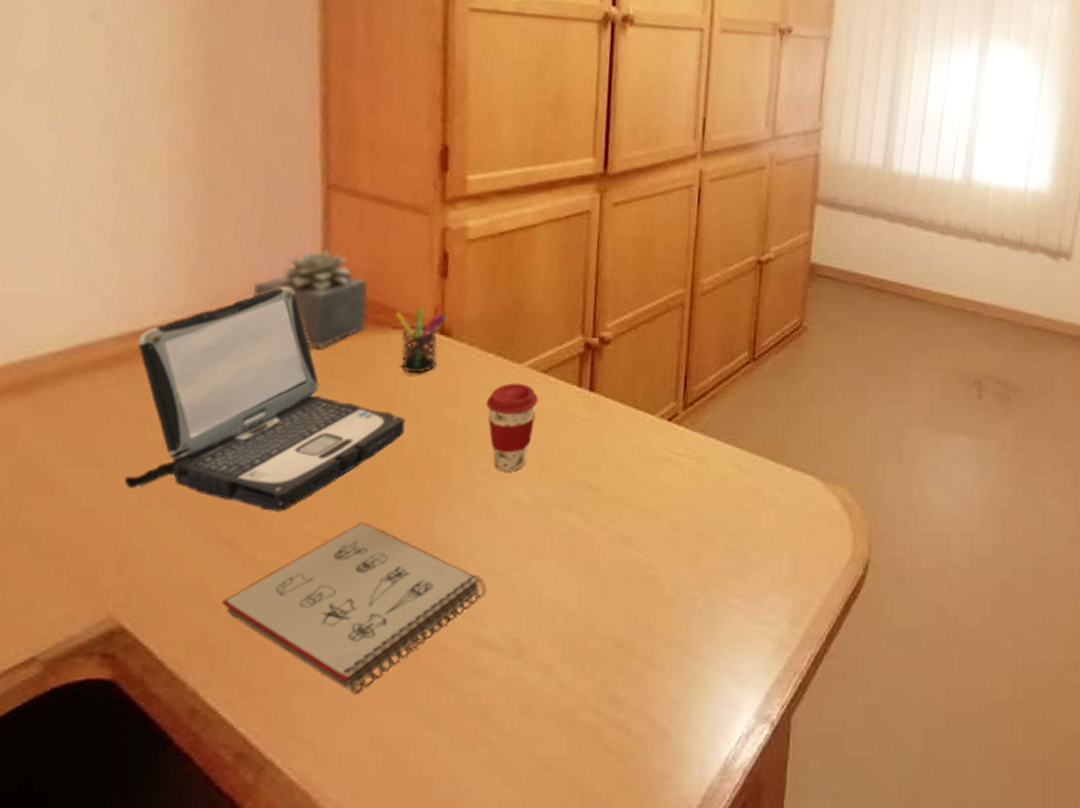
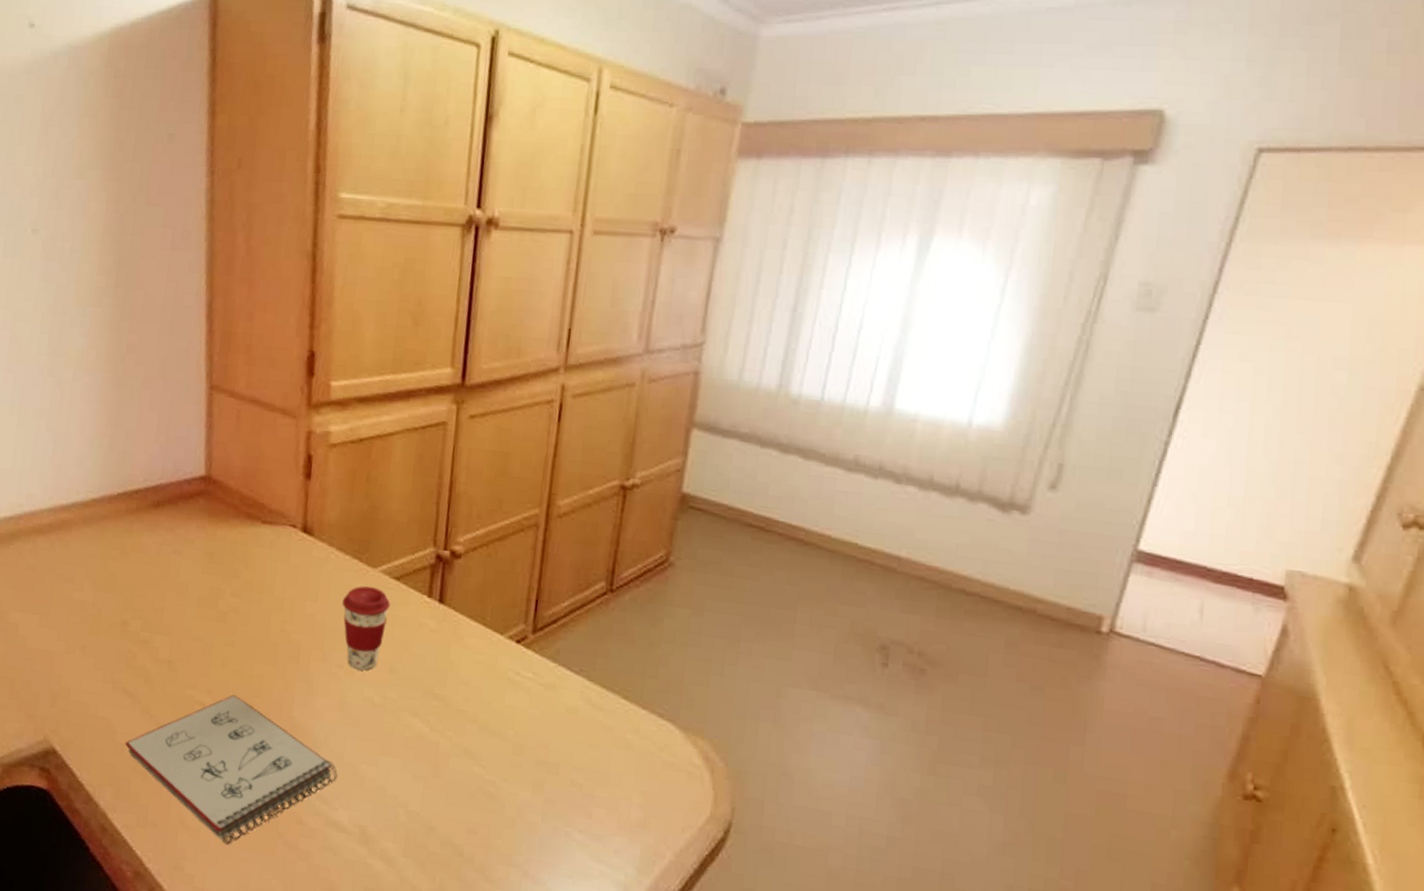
laptop: present [124,286,405,511] -> none [55,476,271,675]
succulent plant: present [253,249,369,348] -> none [151,445,243,535]
pen holder: present [395,304,446,374] -> none [265,503,309,568]

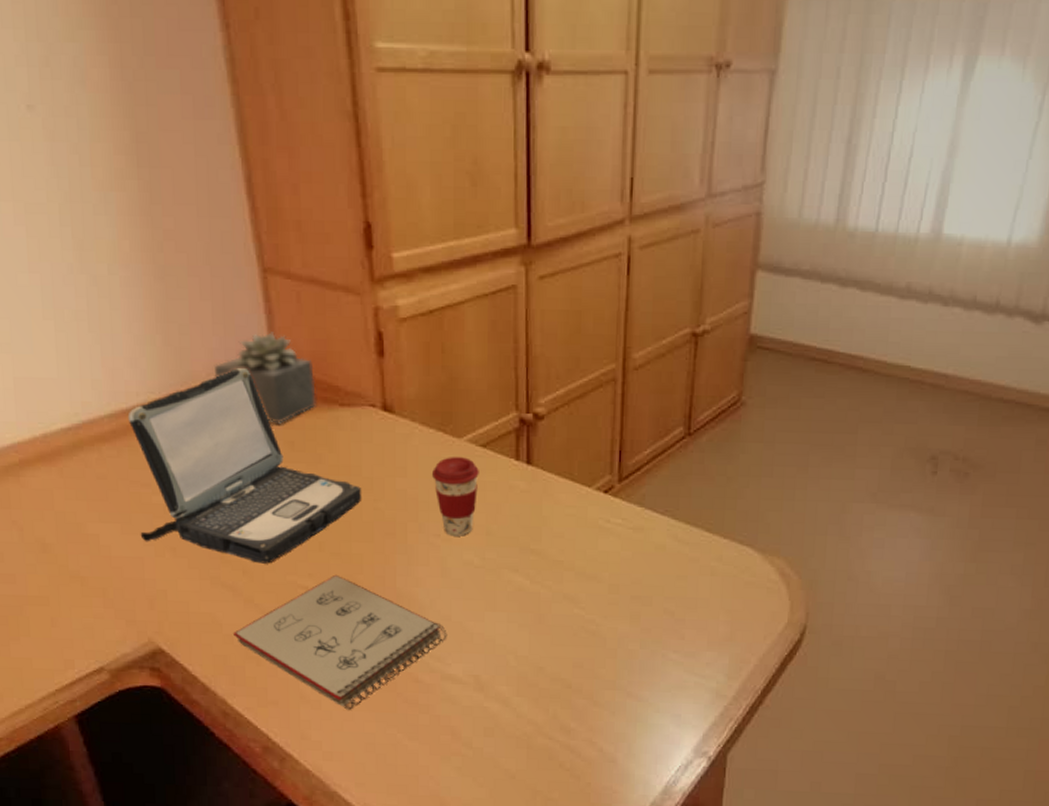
laptop: none [55,476,271,675] -> present [127,367,362,564]
succulent plant: none [151,445,243,535] -> present [215,332,316,424]

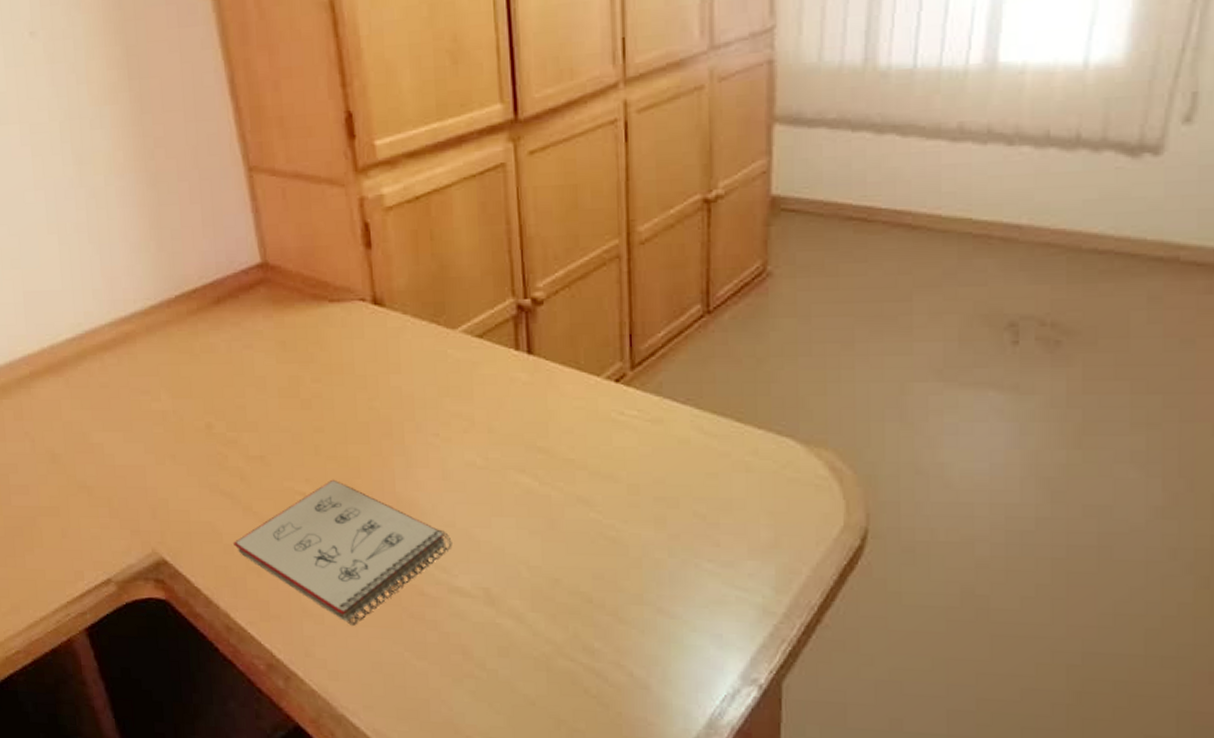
laptop: present [127,367,362,564] -> none [126,268,356,469]
succulent plant: present [215,332,316,424] -> none [206,230,306,324]
coffee cup: present [431,457,479,536] -> none [426,349,477,435]

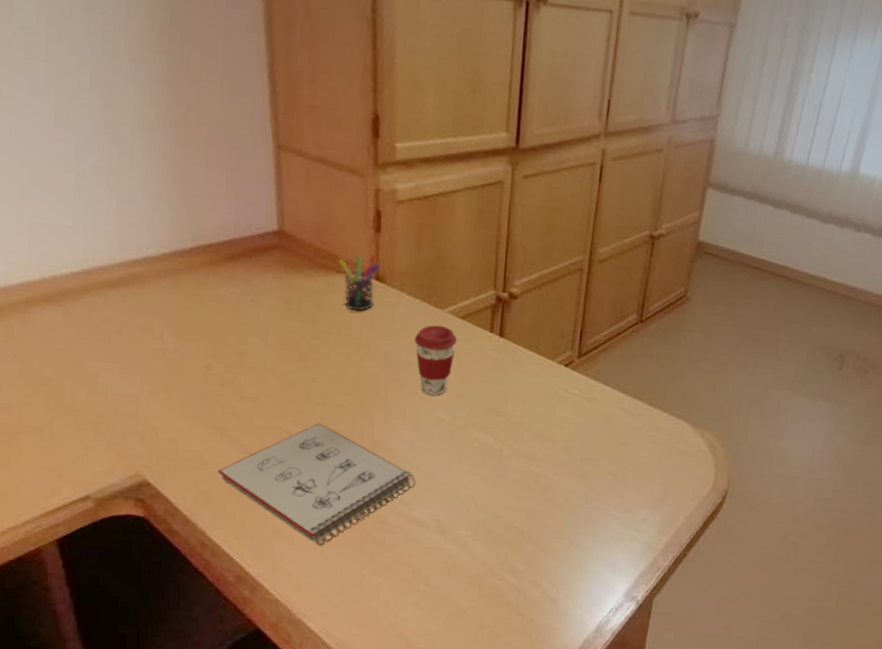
pen holder: none [330,275,376,344] -> present [339,254,380,312]
coffee cup: none [426,349,477,435] -> present [414,325,457,396]

